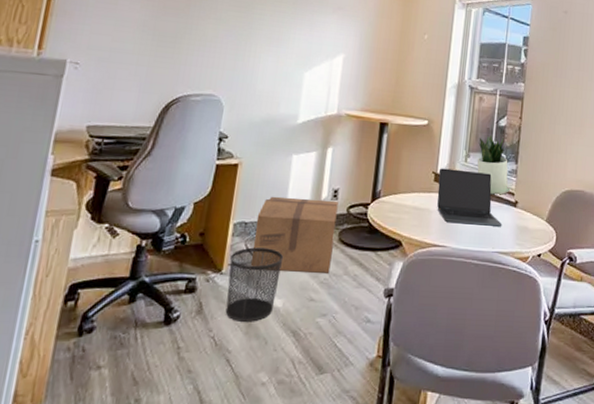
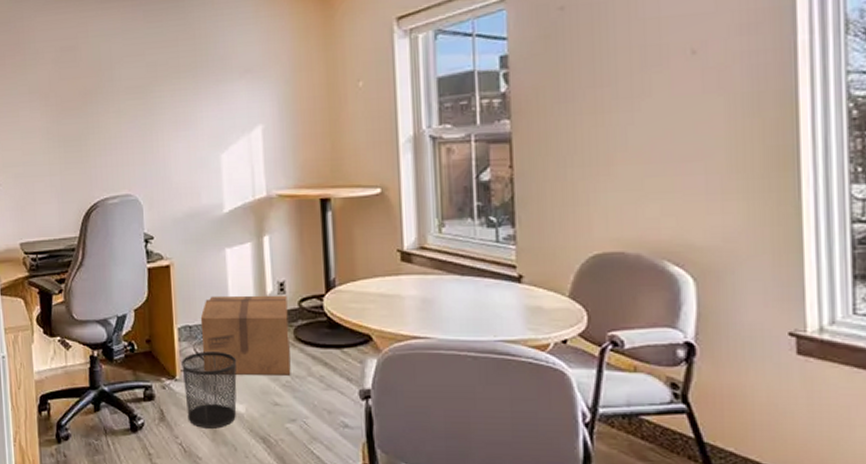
laptop: present [437,168,503,227] -> none [405,243,504,309]
planter: present [477,135,512,195] -> none [454,195,511,270]

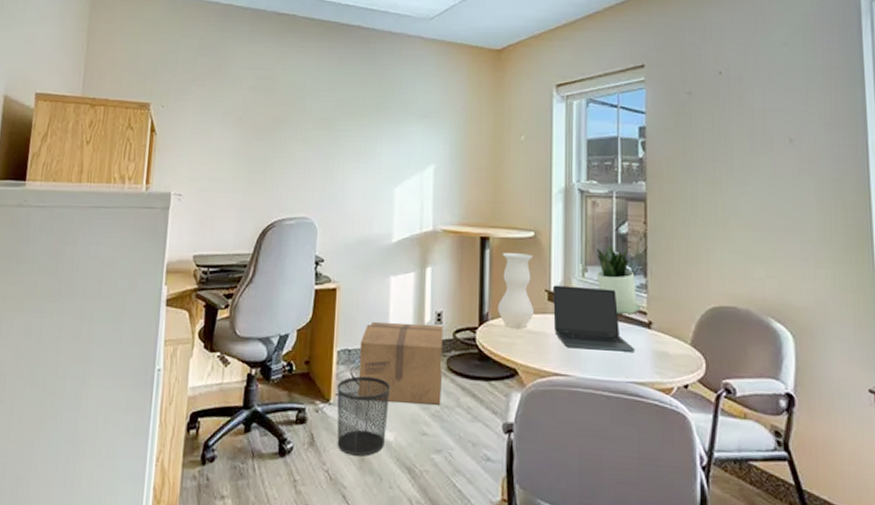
vase: none [345,212,387,294] -> present [498,252,535,329]
laptop: none [405,243,504,309] -> present [552,285,636,352]
planter: none [454,195,511,270] -> present [596,245,643,315]

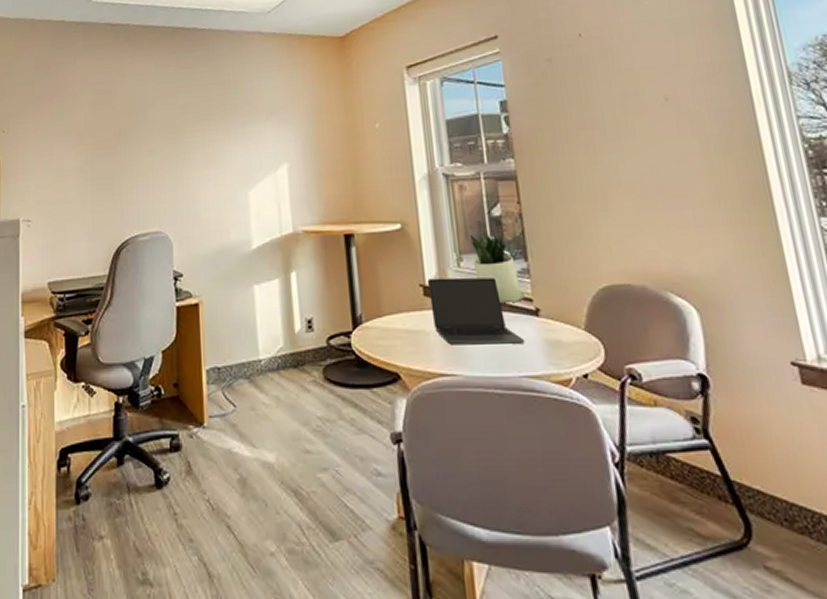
waste bin: present [337,376,391,456] -> none [210,395,267,481]
cardboard box: present [359,321,443,405] -> none [229,332,321,420]
vase: present [498,252,535,329] -> none [369,247,411,330]

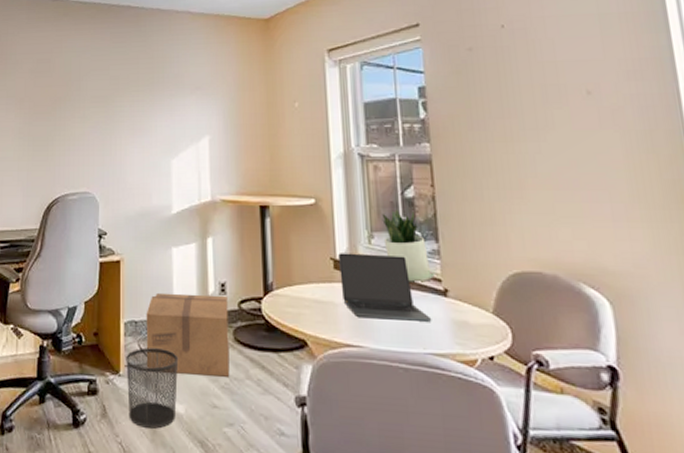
waste bin: none [210,395,267,481] -> present [126,347,179,429]
cardboard box: none [229,332,321,420] -> present [146,292,230,377]

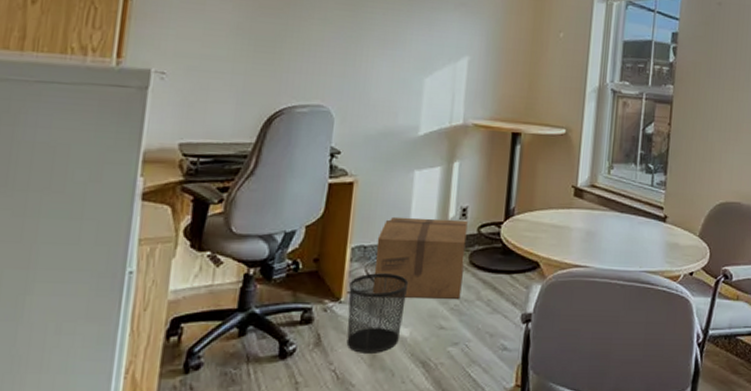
laptop: present [337,253,432,322] -> none [577,181,651,244]
planter: present [382,210,436,283] -> none [621,144,660,210]

